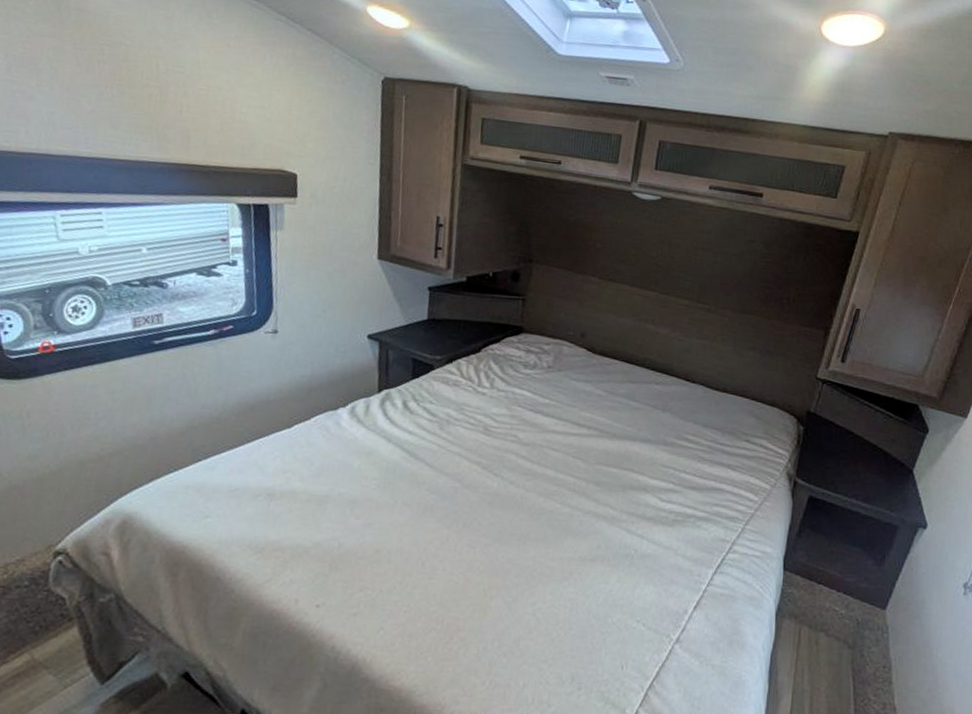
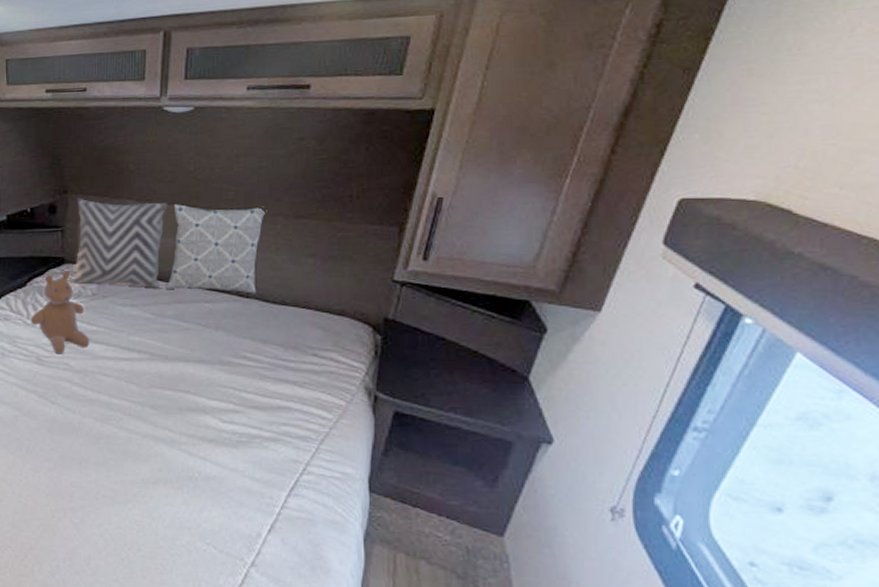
teddy bear: none [481,340,541,426] -> present [30,271,90,355]
pillow: none [529,268,629,366] -> present [72,198,168,288]
pillow: none [619,286,718,380] -> present [165,204,267,294]

